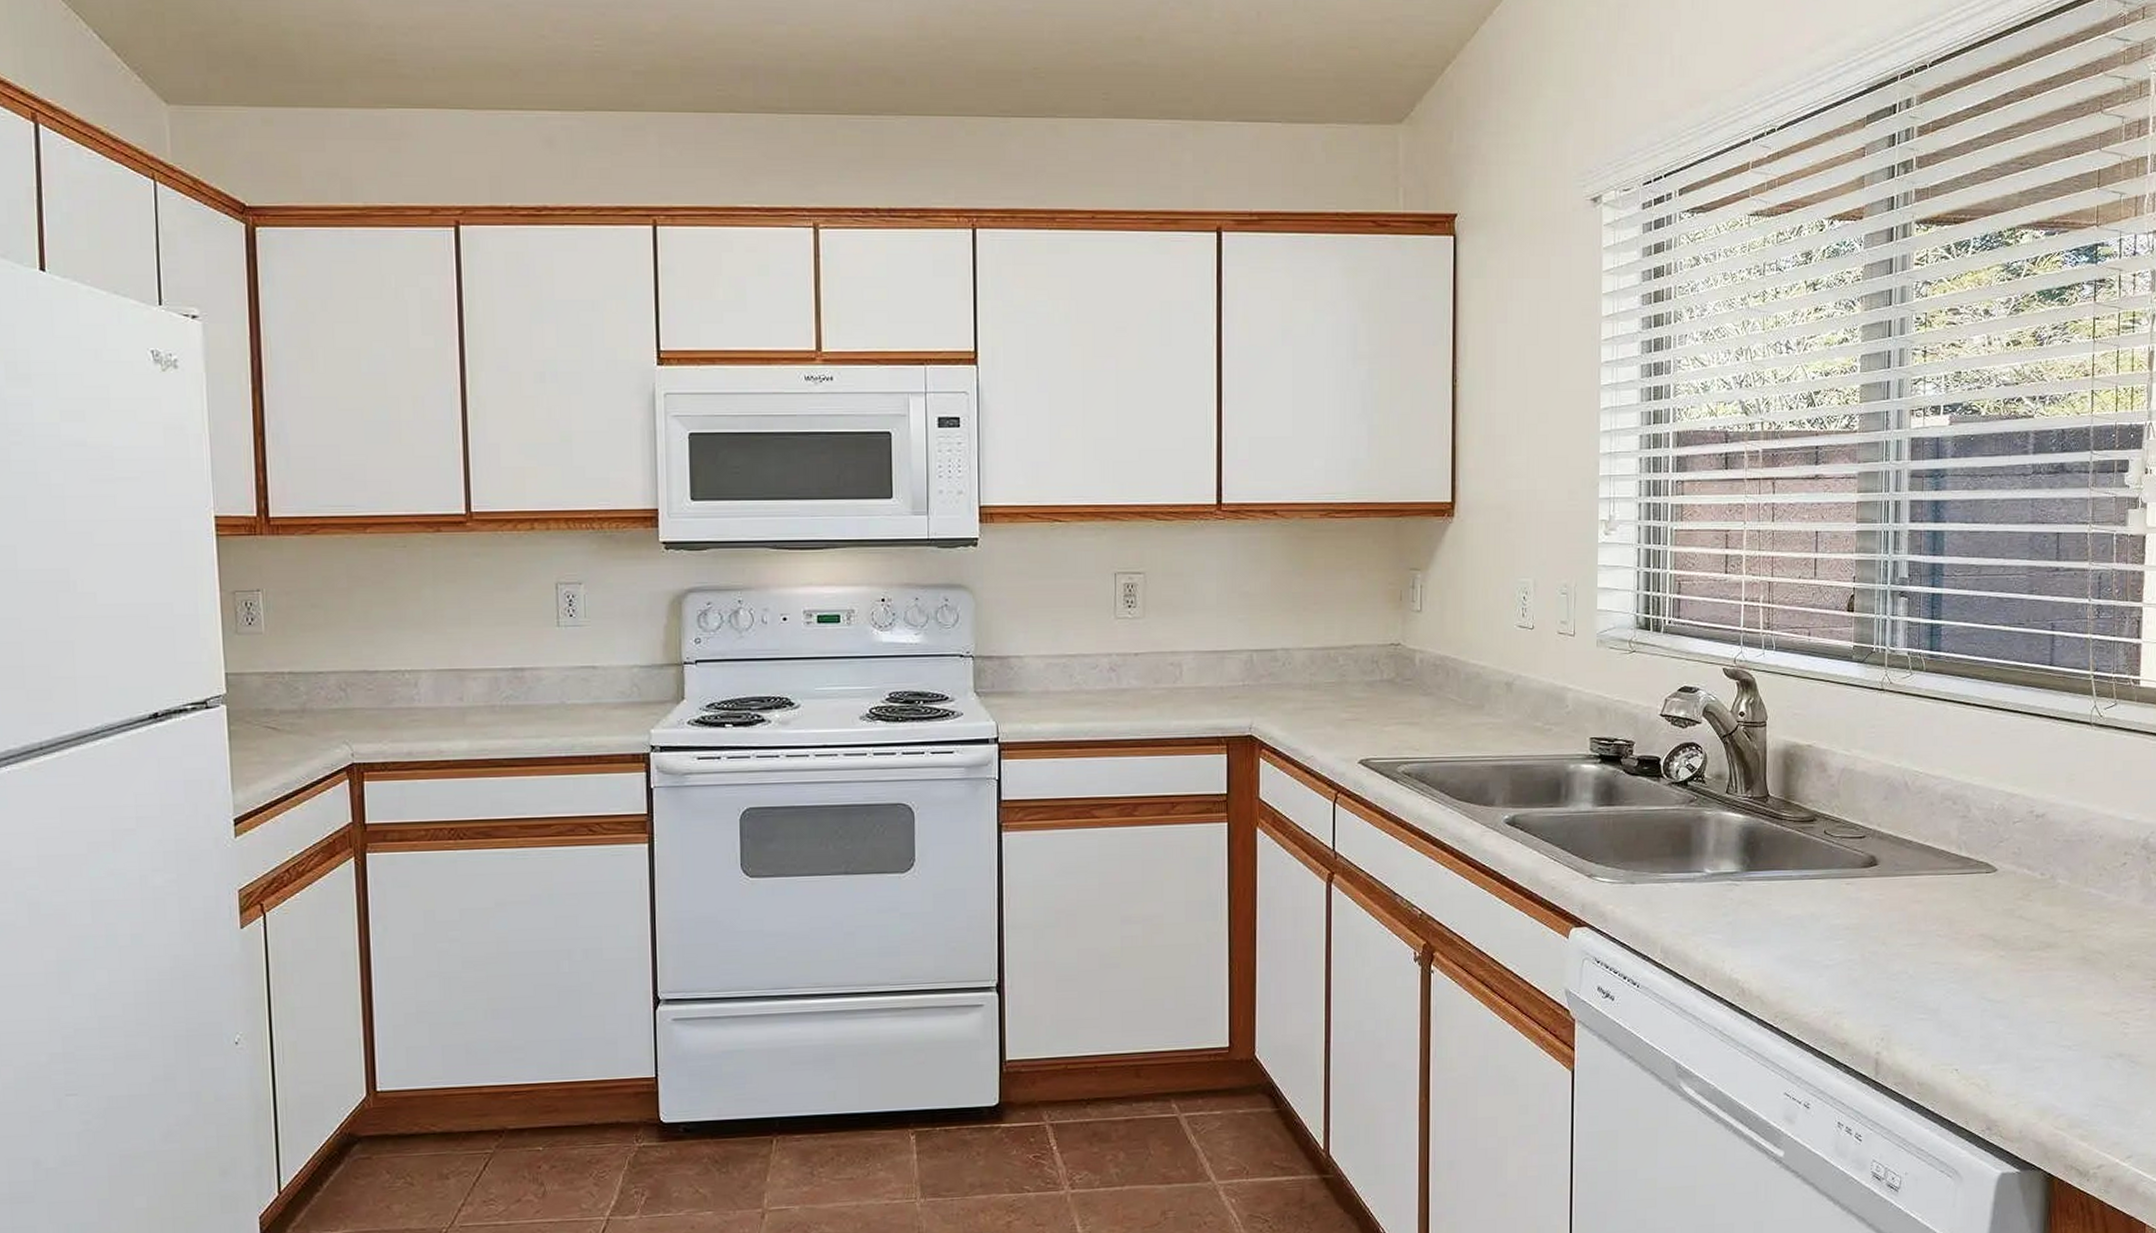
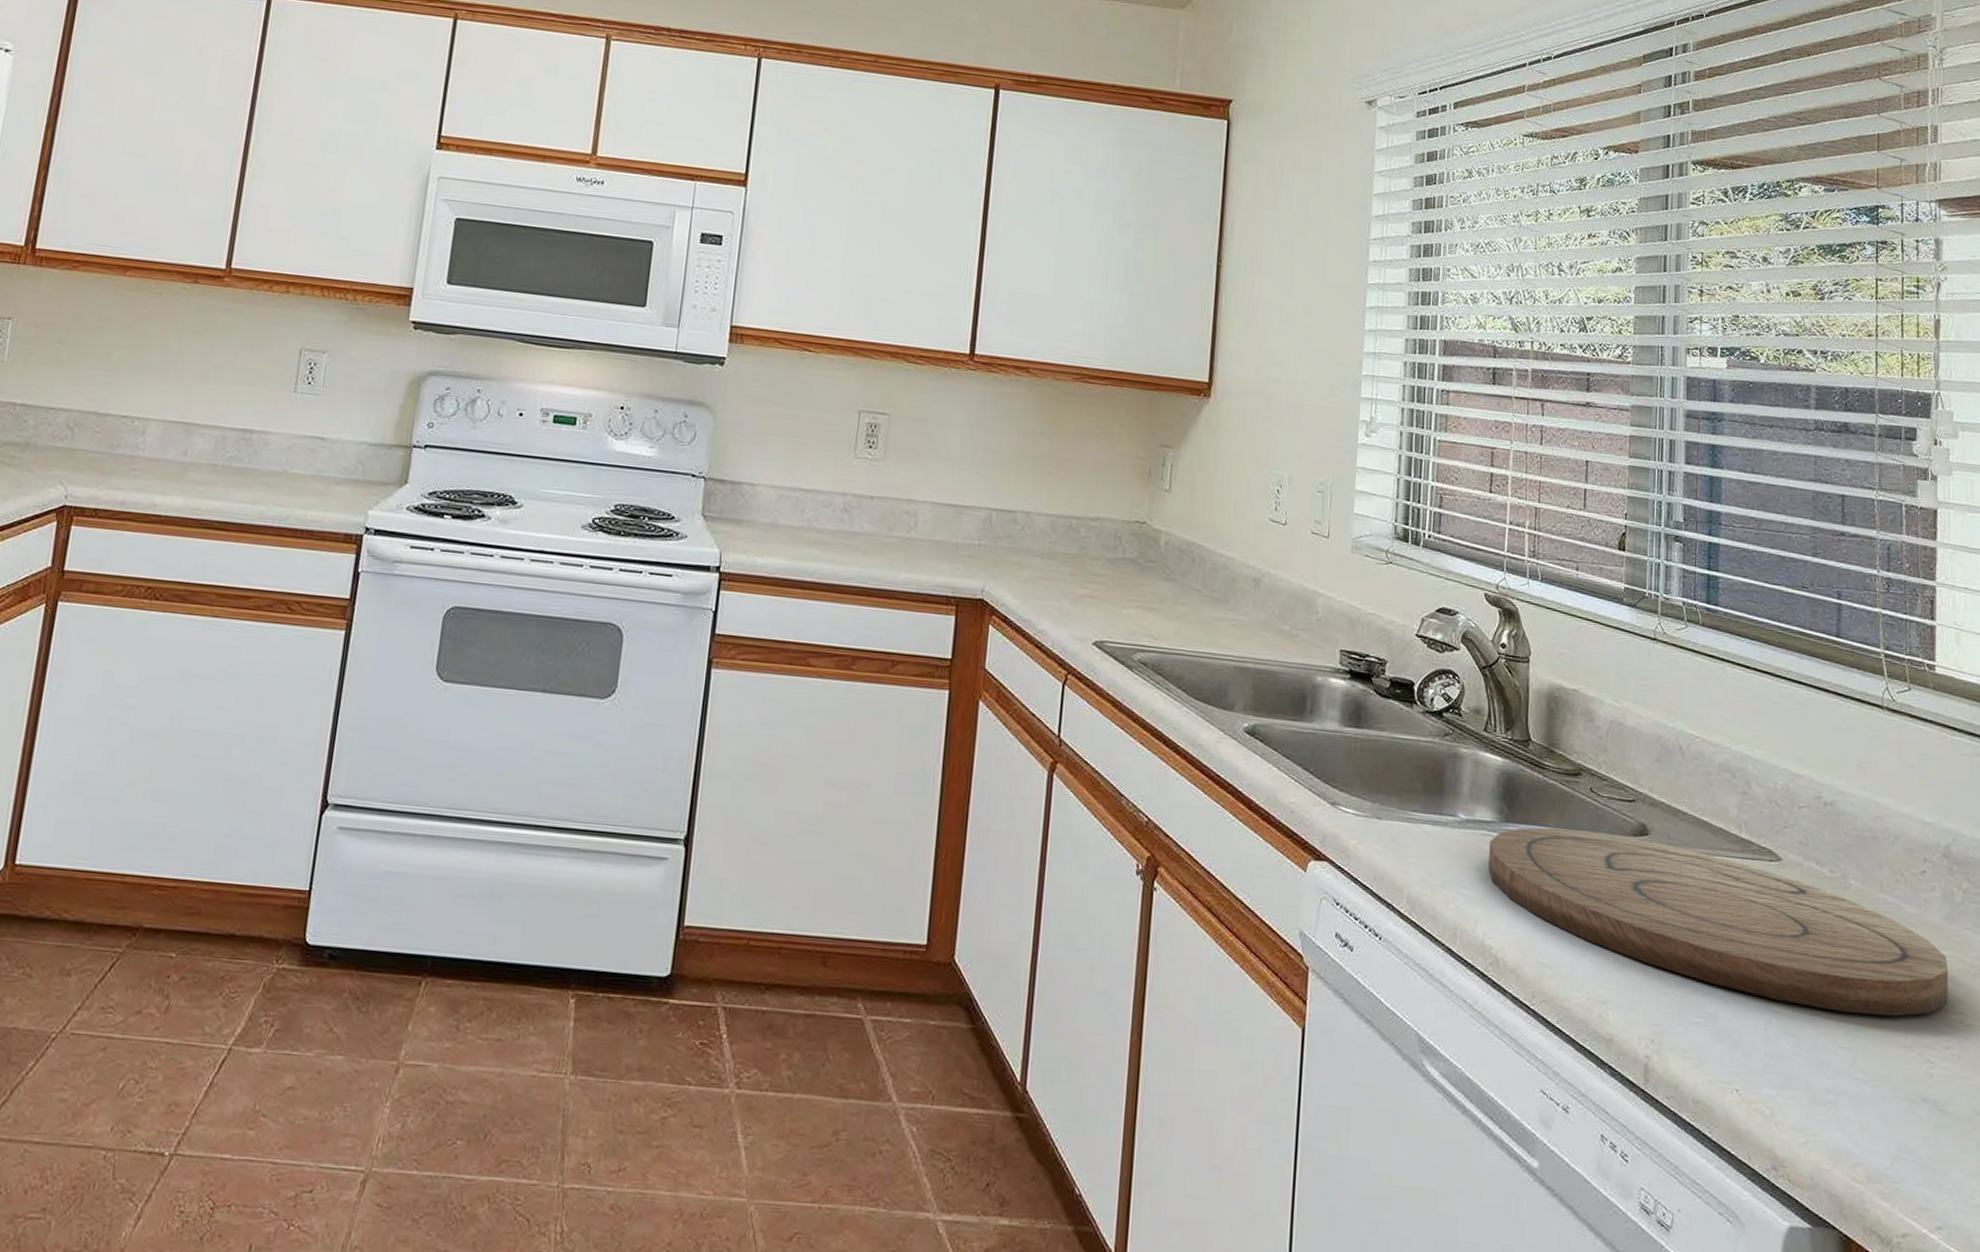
cutting board: none [1733,868,2144,993] -> present [1488,827,1948,1017]

